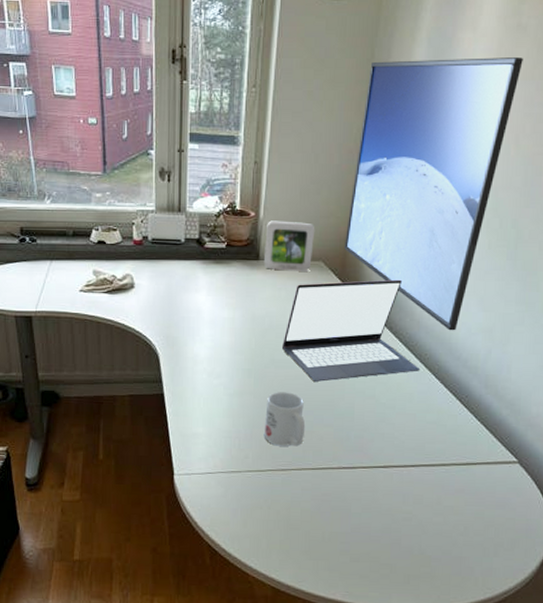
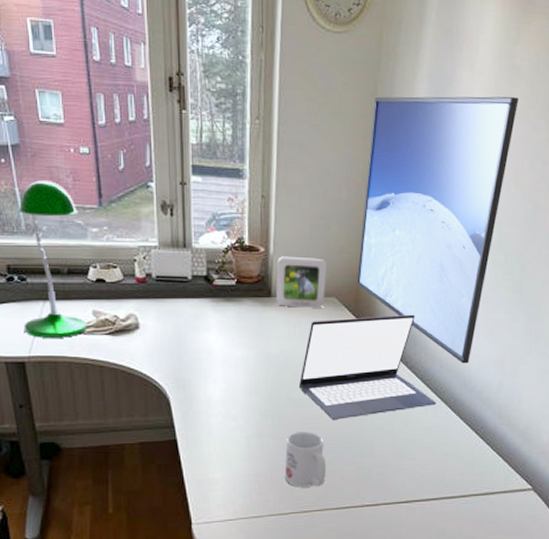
desk lamp: none [32,150,87,295] -> present [18,181,86,338]

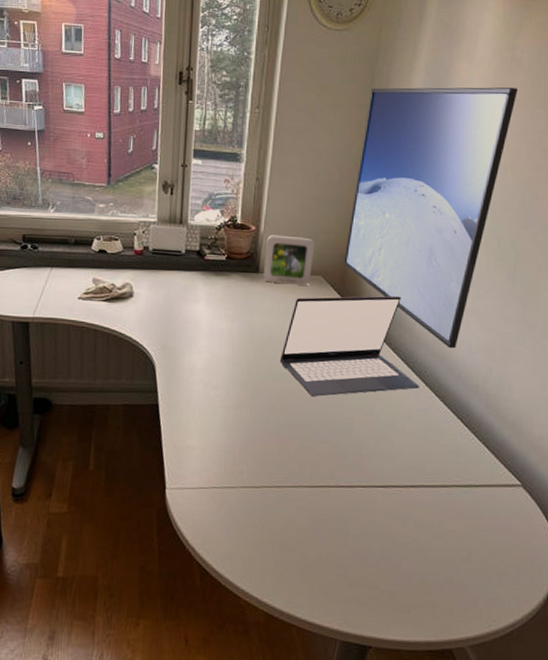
desk lamp: present [18,181,86,338] -> none [31,161,89,302]
mug: present [284,432,327,487] -> none [259,405,303,463]

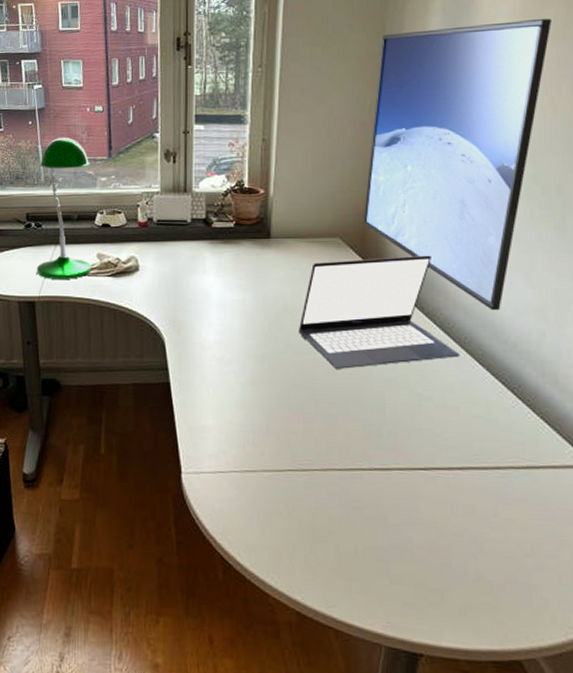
desk lamp: none [31,161,89,302] -> present [36,137,90,279]
picture frame: present [263,235,315,285] -> none [275,197,331,249]

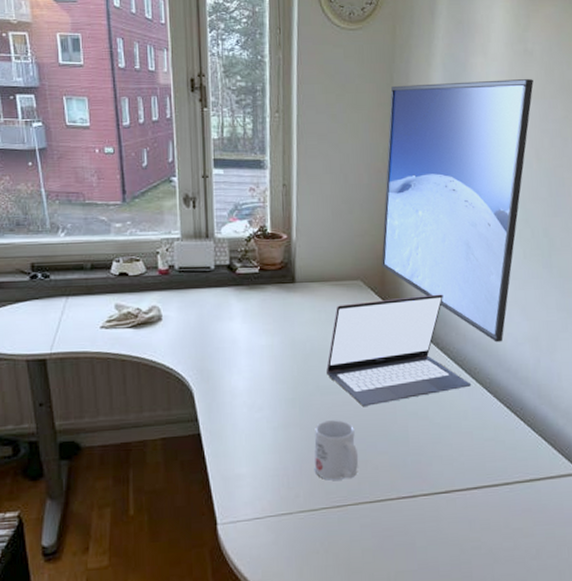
desk lamp: present [36,137,90,279] -> none [43,180,108,334]
mug: none [281,380,329,443] -> present [314,420,359,480]

